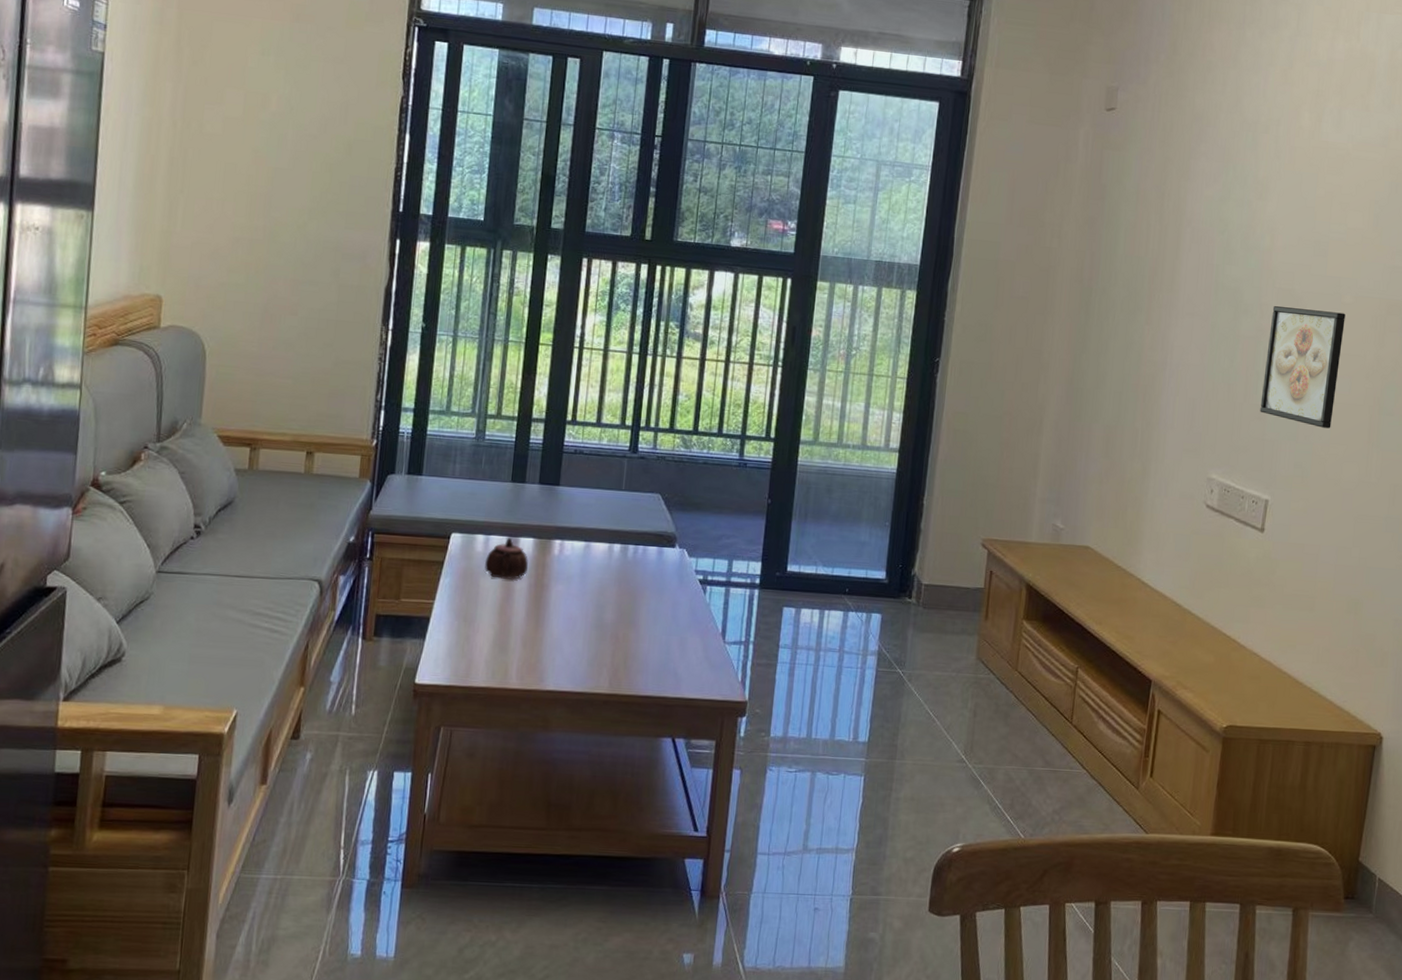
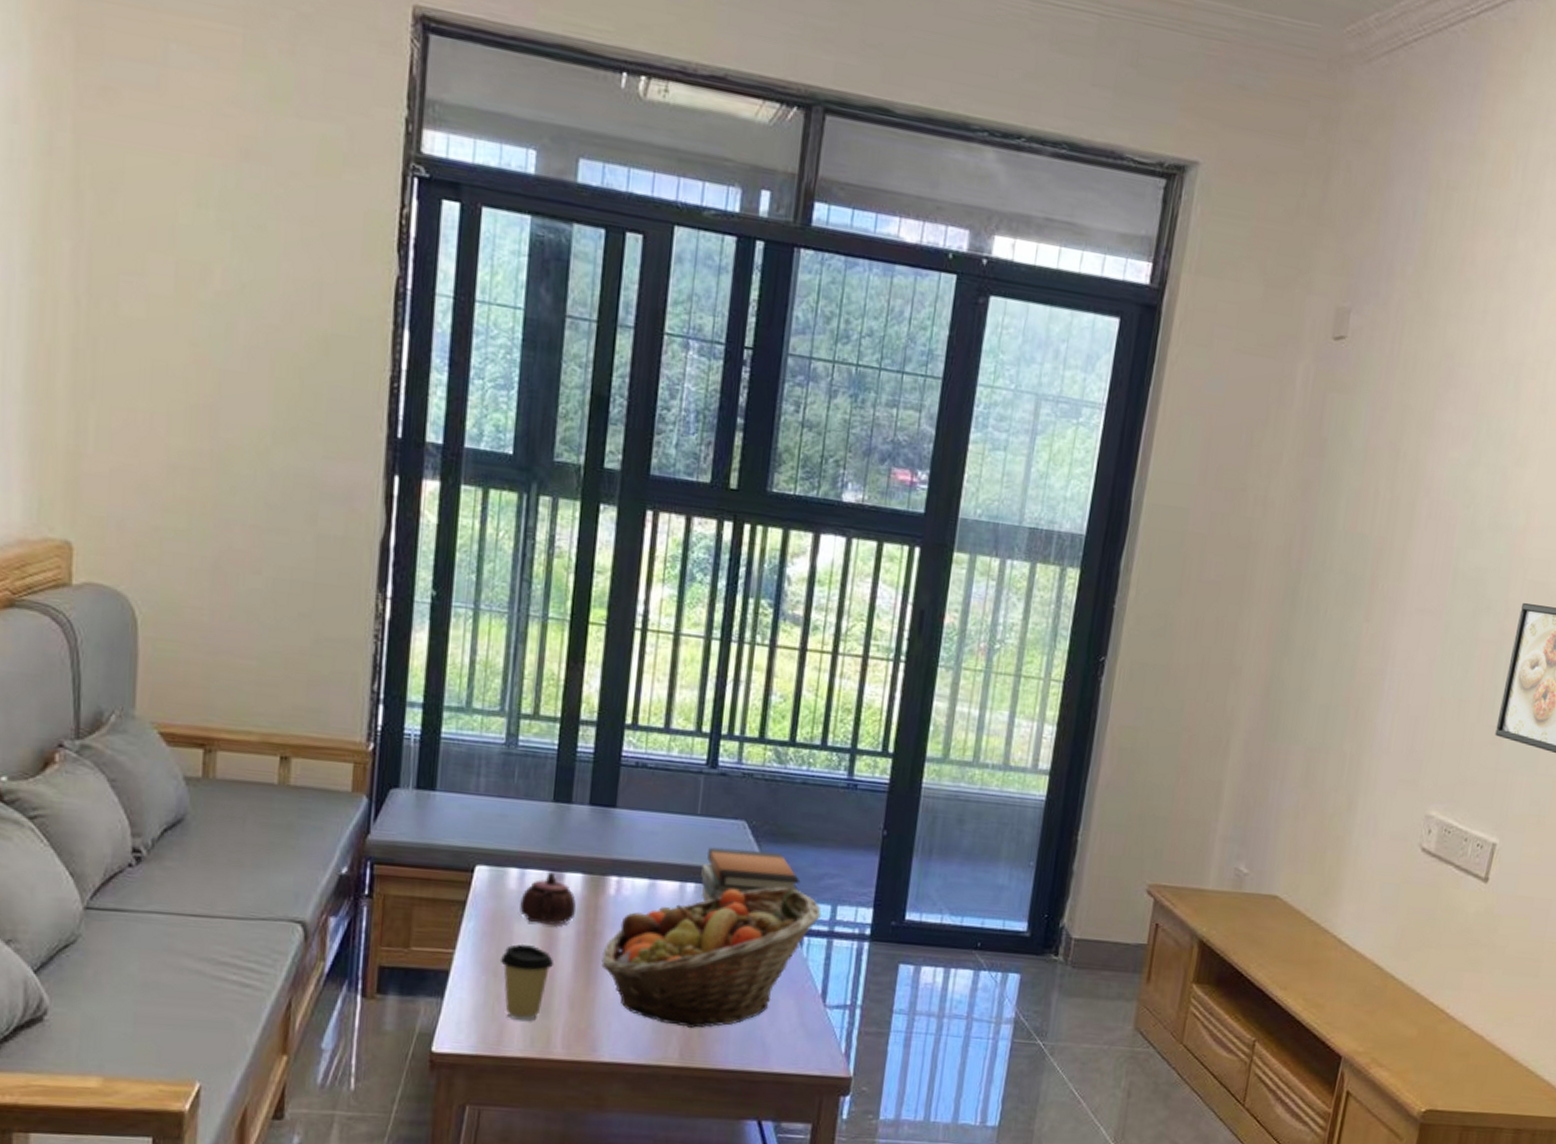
coffee cup: none [469,595,511,658] -> present [499,943,555,1022]
fruit basket: none [547,546,721,662] -> present [601,887,822,1028]
book stack: none [625,515,703,559] -> present [701,847,801,902]

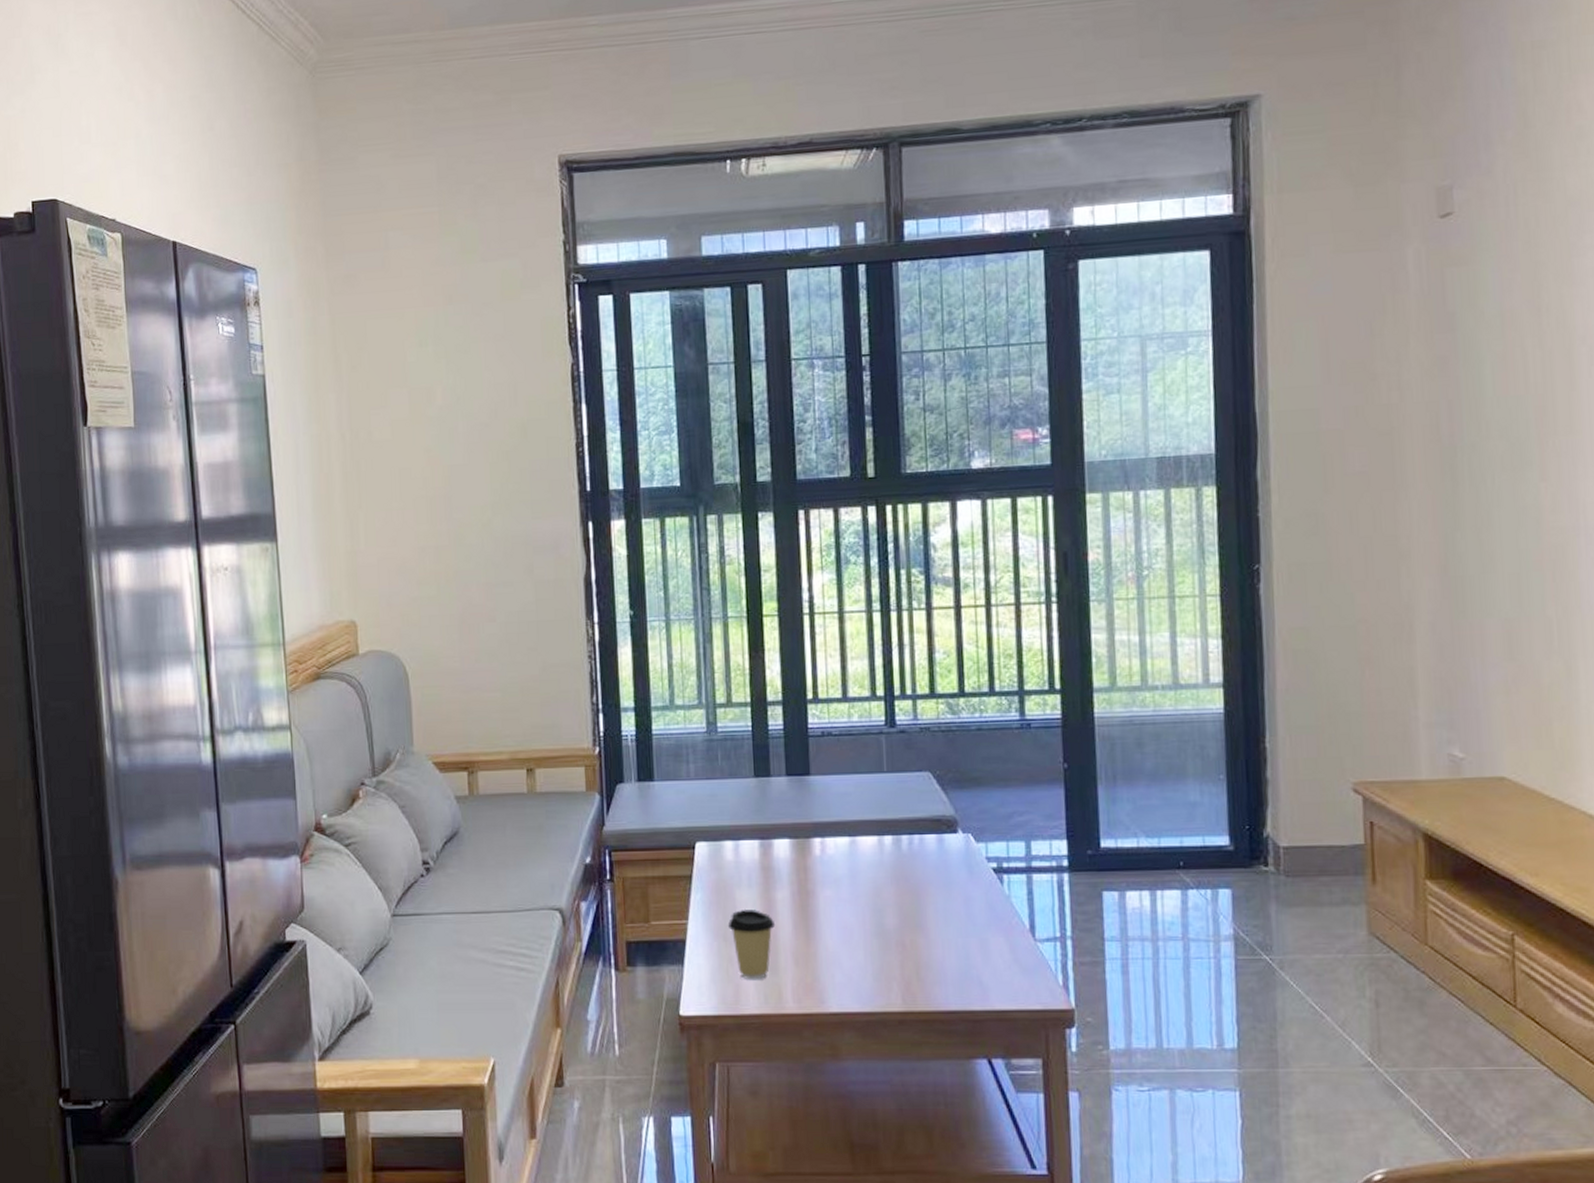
teapot: present [520,873,576,925] -> none [738,841,787,889]
fruit basket: present [601,887,822,1028] -> none [817,829,1018,973]
book stack: present [701,847,801,902] -> none [896,798,991,852]

